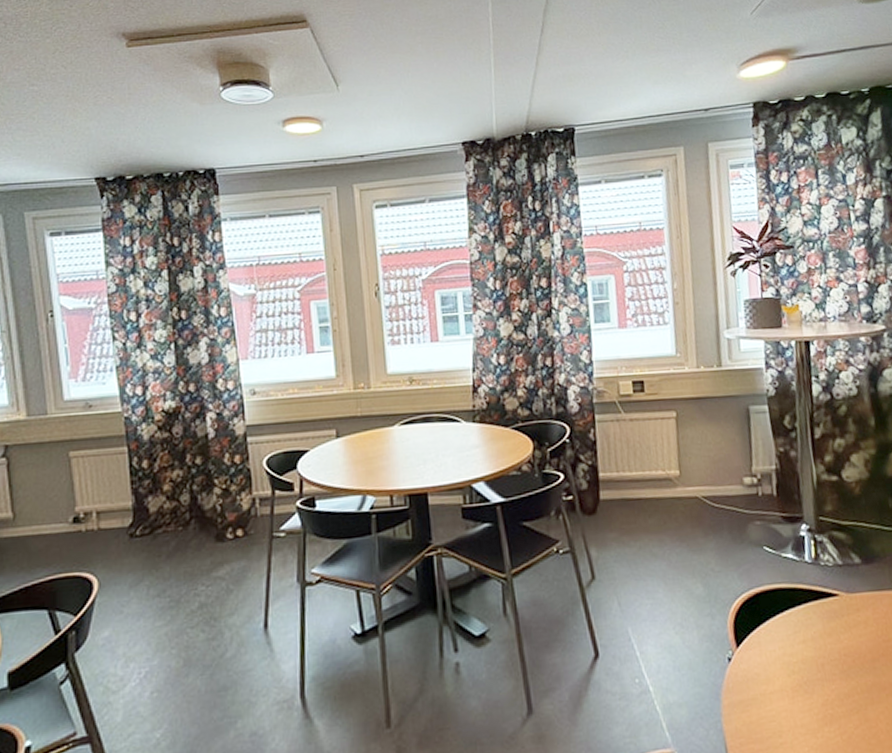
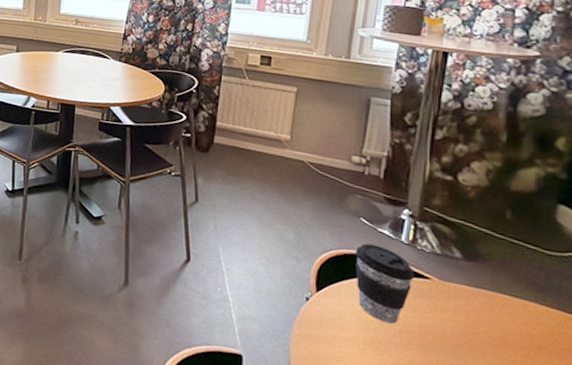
coffee cup: none [765,573,825,659] -> present [354,243,415,324]

